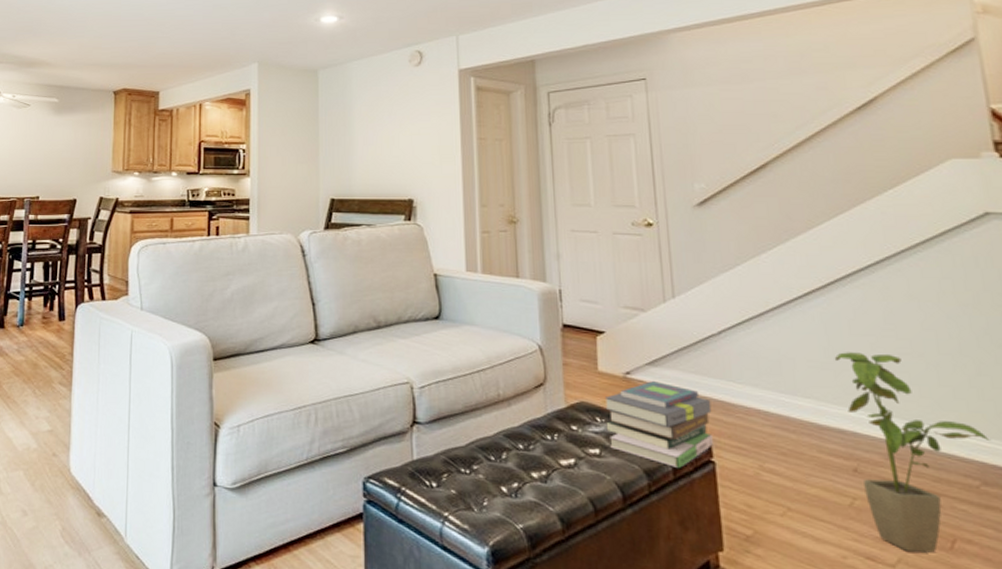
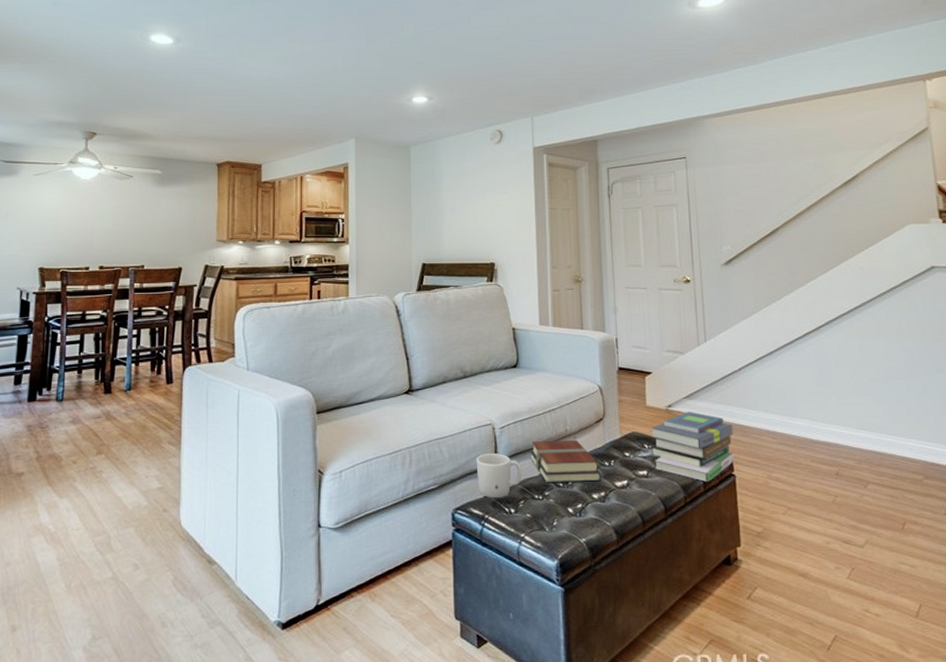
mug: none [391,415,446,470] -> present [476,452,522,499]
books: none [455,405,542,458] -> present [530,439,602,483]
house plant: present [834,352,992,553] -> none [824,380,932,534]

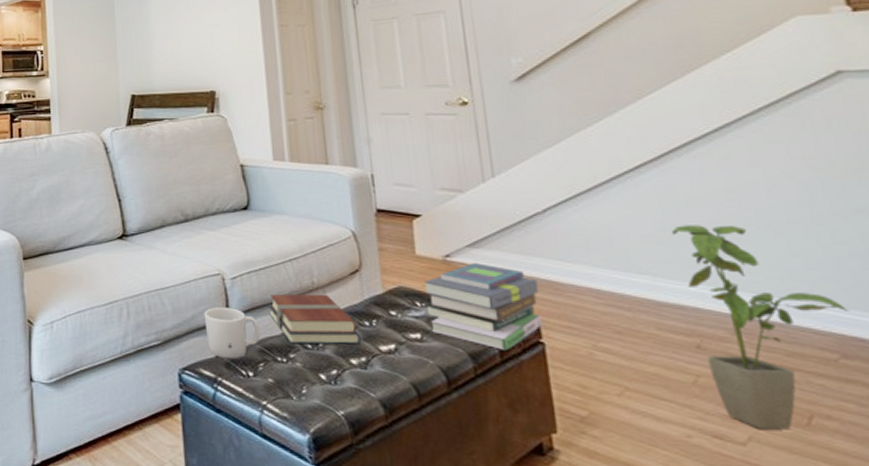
house plant: none [824,380,932,534] -> present [671,225,851,430]

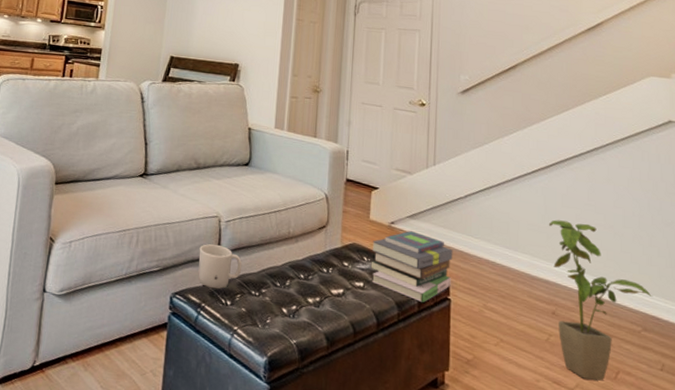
books: present [268,294,361,345] -> none [251,238,319,287]

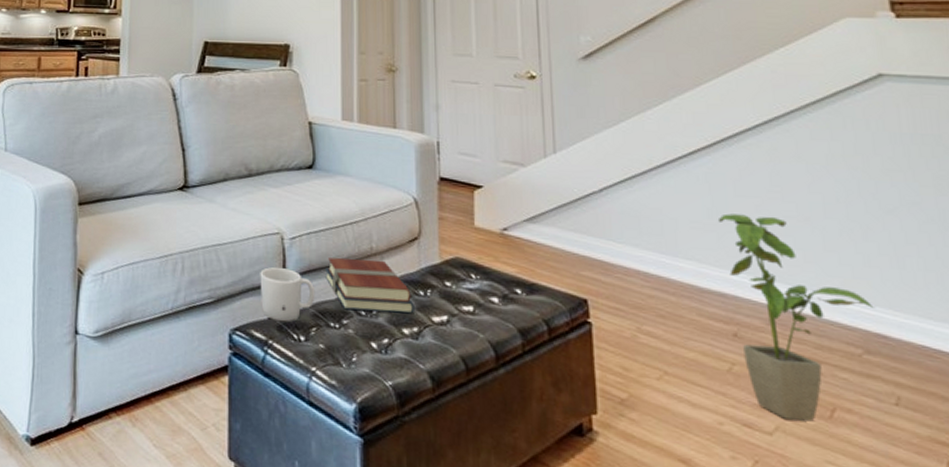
books: none [251,238,319,287] -> present [325,258,414,314]
books: present [370,231,453,303] -> none [480,238,590,329]

